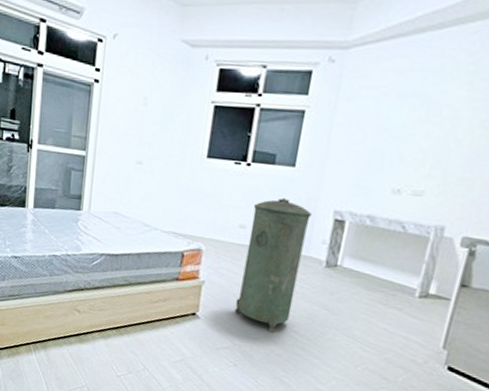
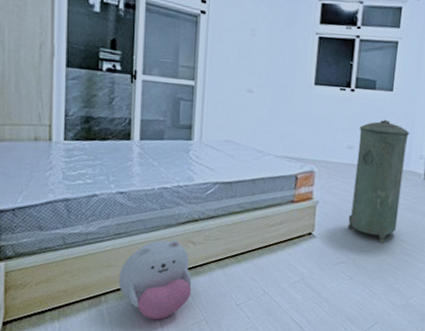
plush toy: none [11,305,76,381] -> present [118,239,192,320]

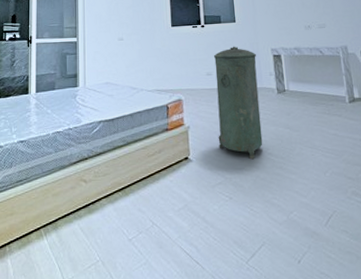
plush toy: present [118,239,192,320] -> none [20,179,86,266]

